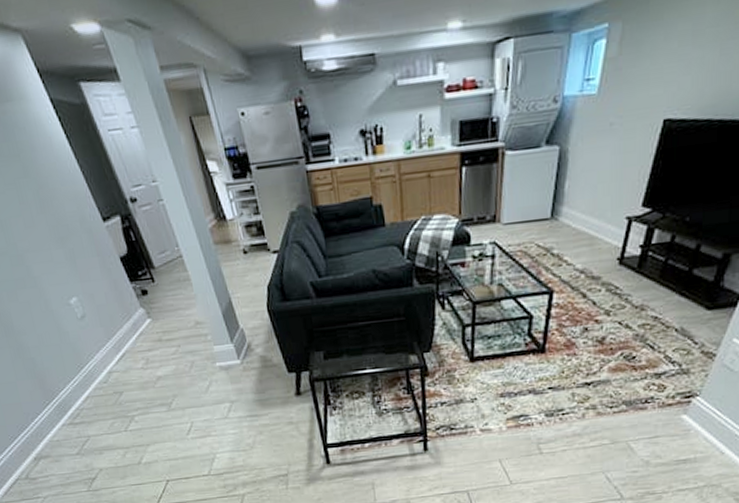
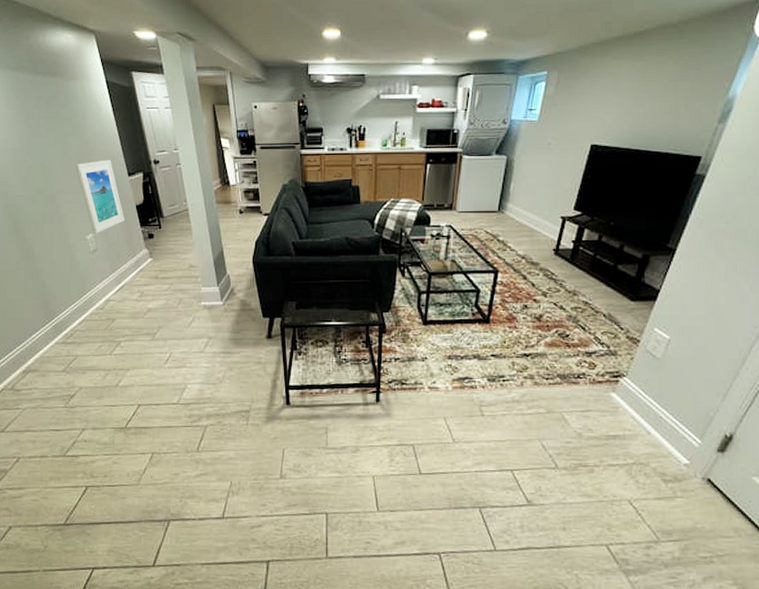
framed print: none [37,202,111,297] -> present [75,159,125,234]

